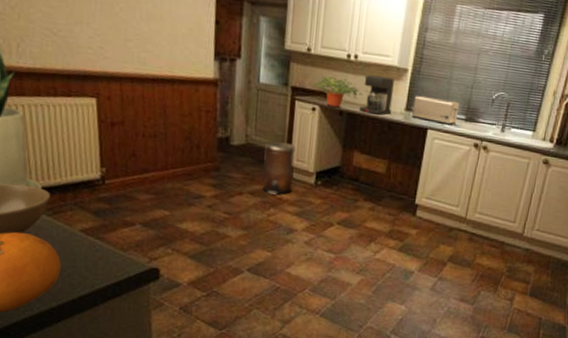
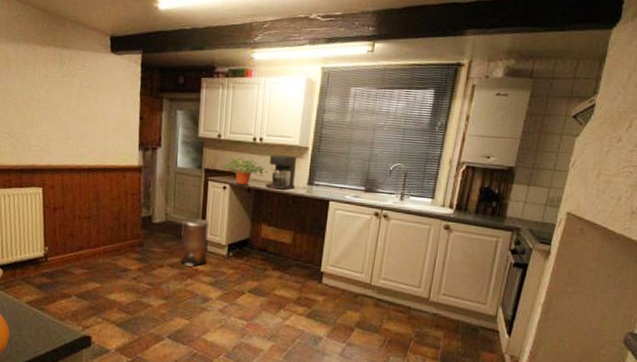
toaster: present [412,95,460,126] -> none [314,170,359,197]

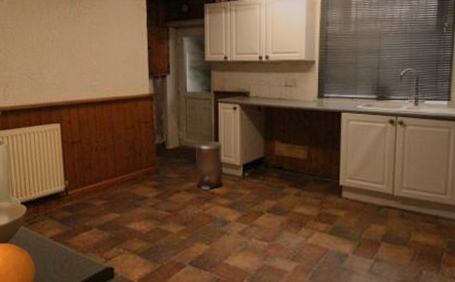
potted plant: present [224,158,268,185] -> none [232,78,277,104]
coffee maker: present [266,155,296,190] -> none [276,71,304,105]

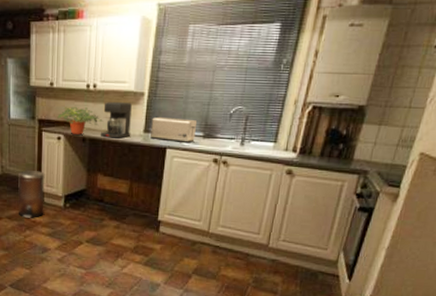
potted plant: none [232,78,277,104] -> present [57,107,103,135]
coffee maker: none [276,71,304,105] -> present [101,102,132,139]
toaster: none [324,82,369,107] -> present [150,116,198,144]

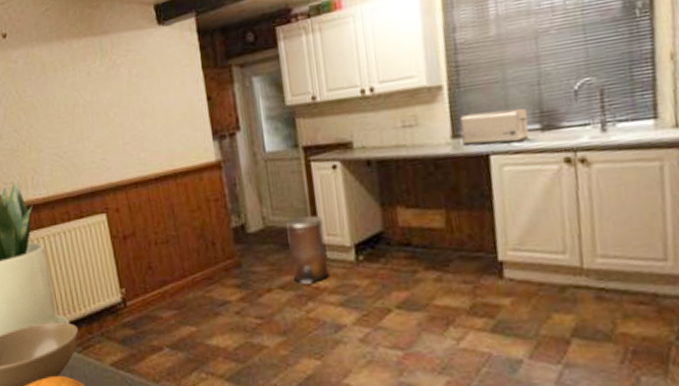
potted plant: present [57,107,103,135] -> none [327,119,391,158]
coffee maker: present [101,102,132,139] -> none [388,102,433,155]

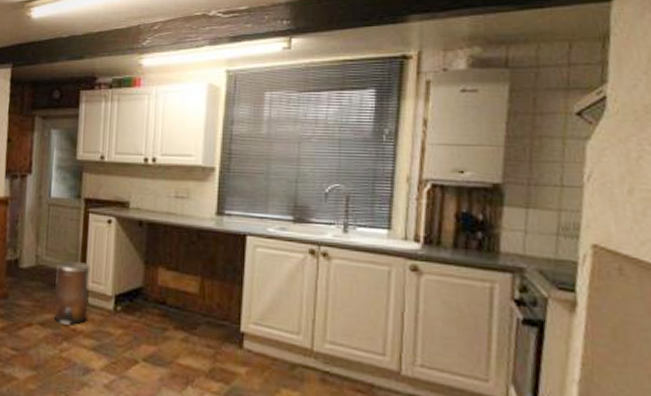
toaster: present [460,109,529,146] -> none [225,196,284,230]

